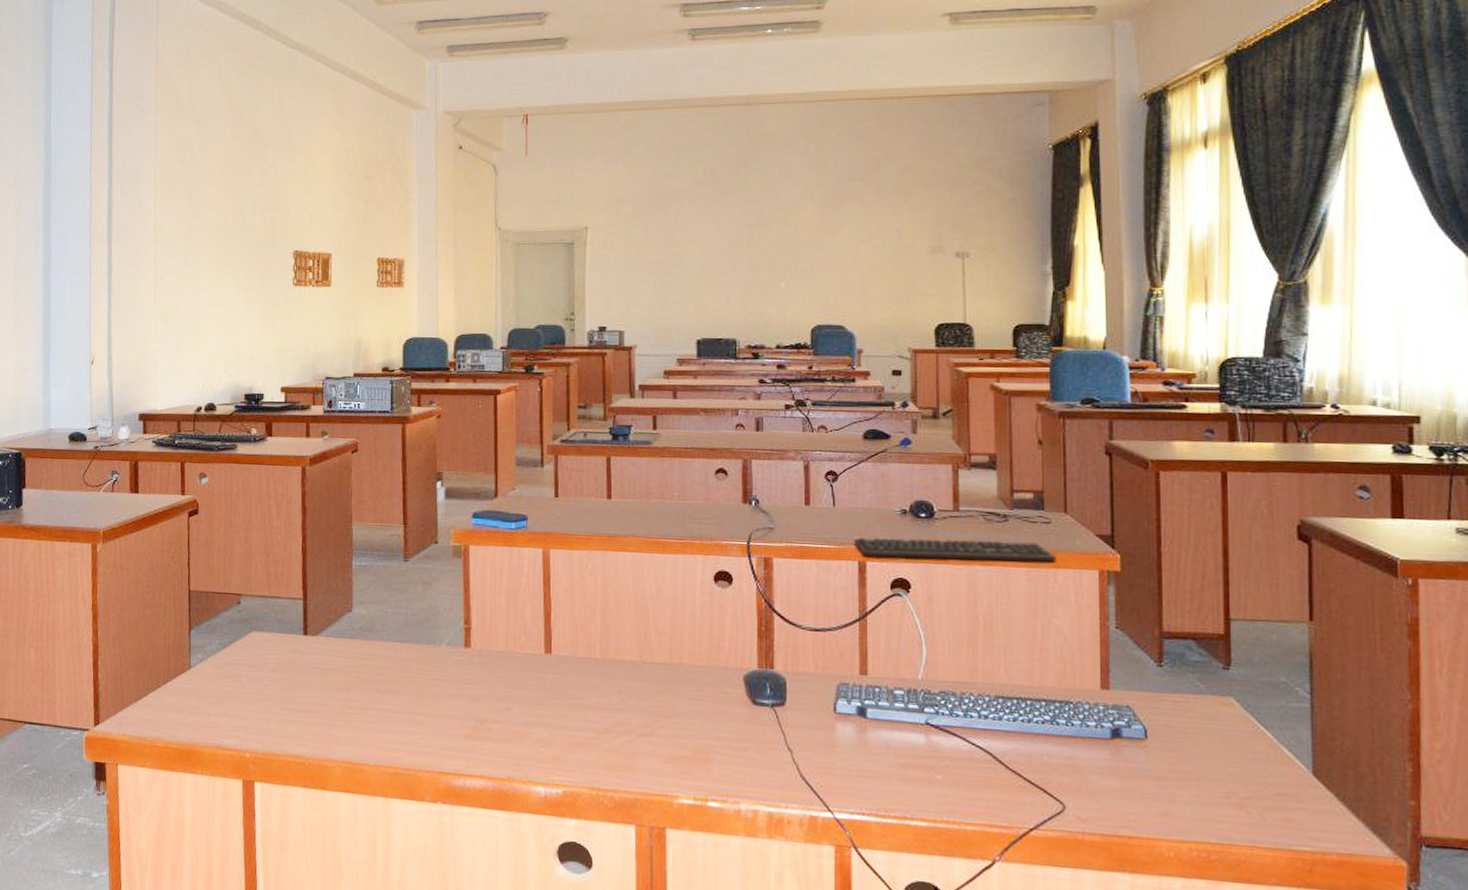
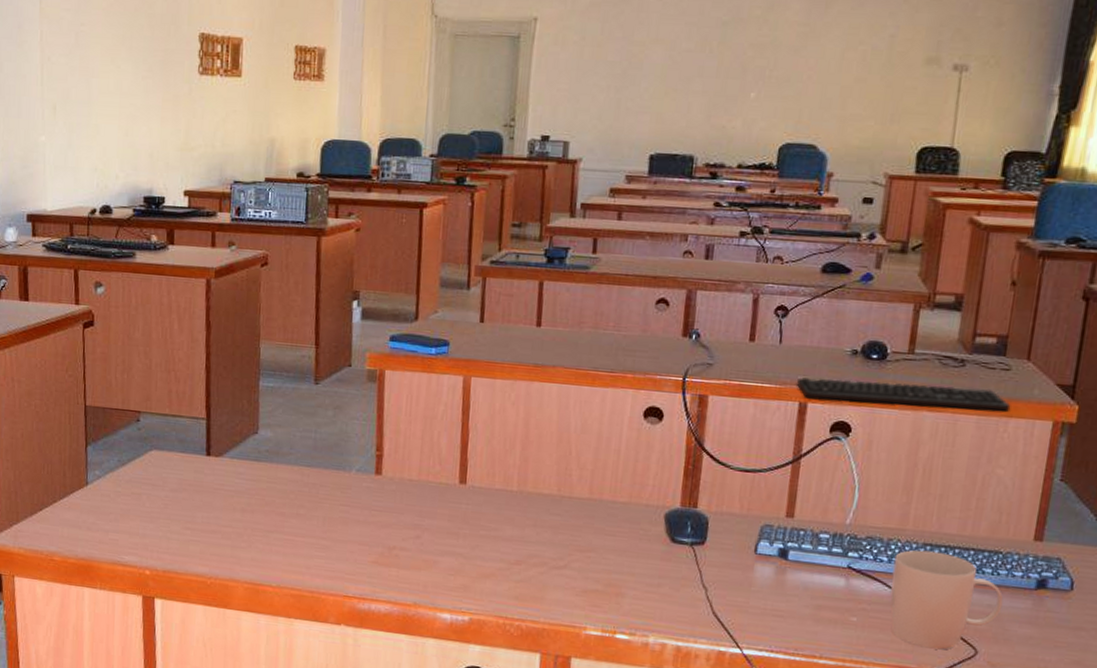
mug: none [970,703,1082,806] -> present [890,549,1004,650]

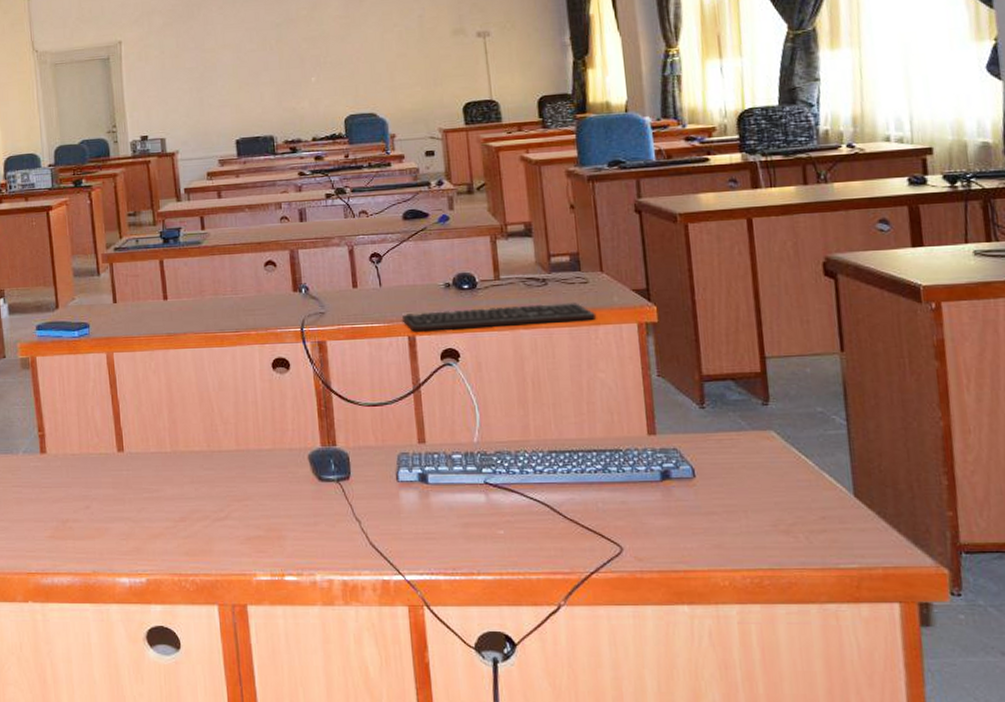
mug: present [890,549,1004,650] -> none [525,457,635,551]

